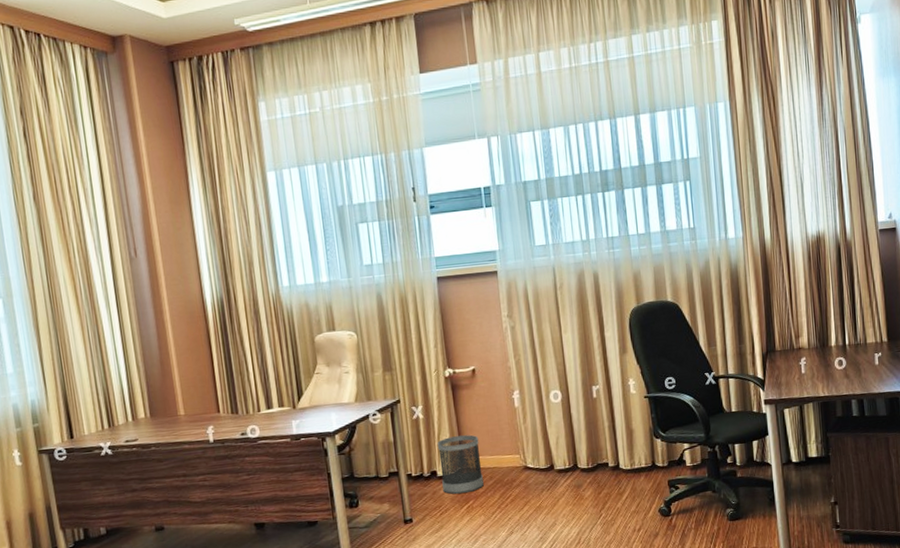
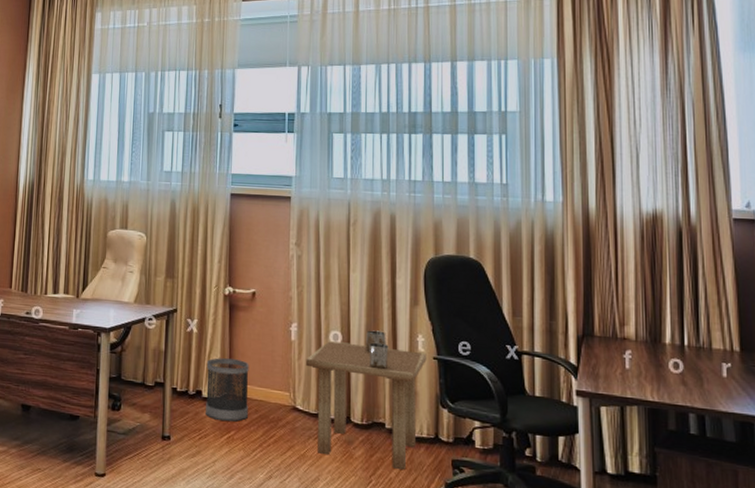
side table: none [530,382,639,503] -> present [305,330,427,471]

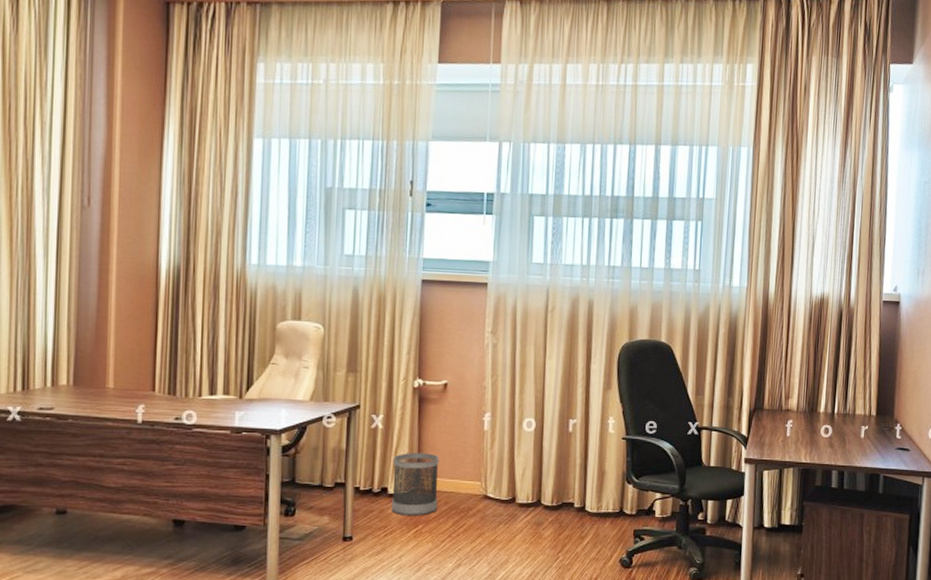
side table: present [305,330,427,471] -> none [497,415,616,545]

